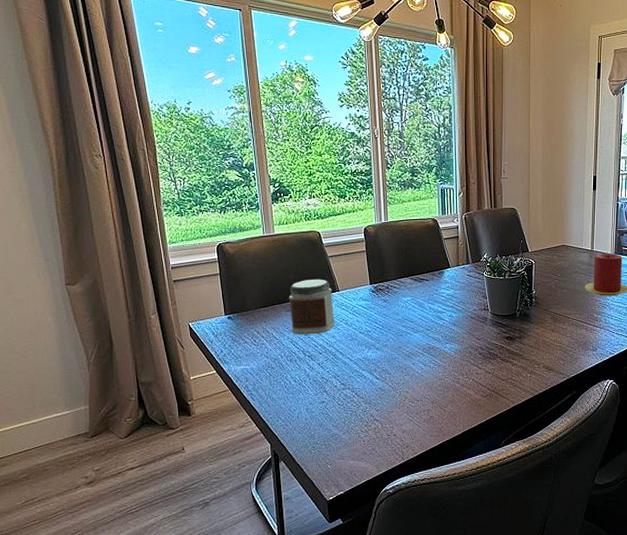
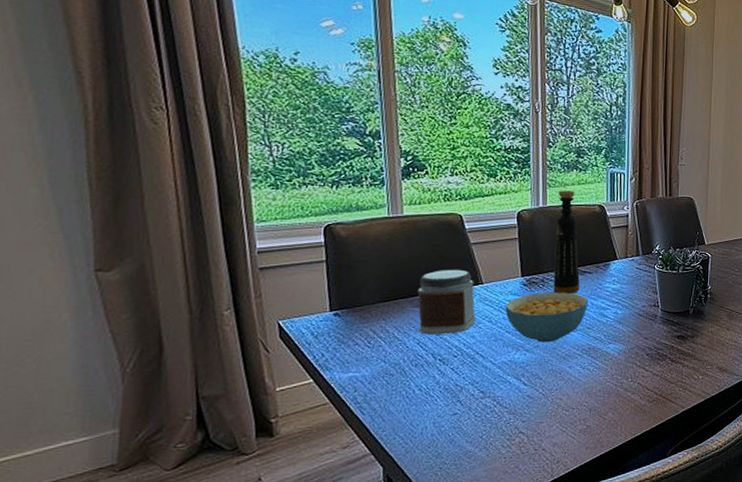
cereal bowl: none [358,297,427,342] -> present [505,292,589,343]
bottle: none [396,207,419,300] -> present [553,190,580,294]

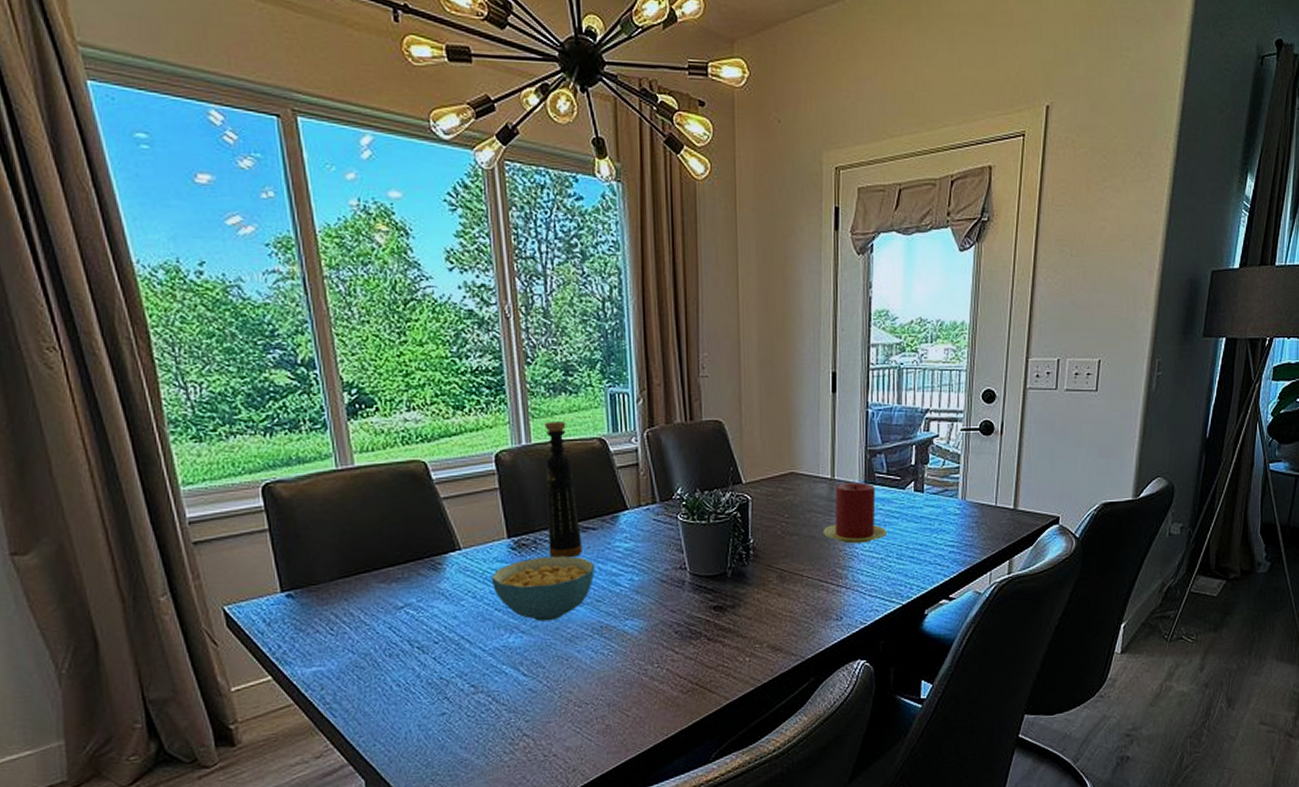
jar: present [416,269,477,335] -> none [381,532,457,617]

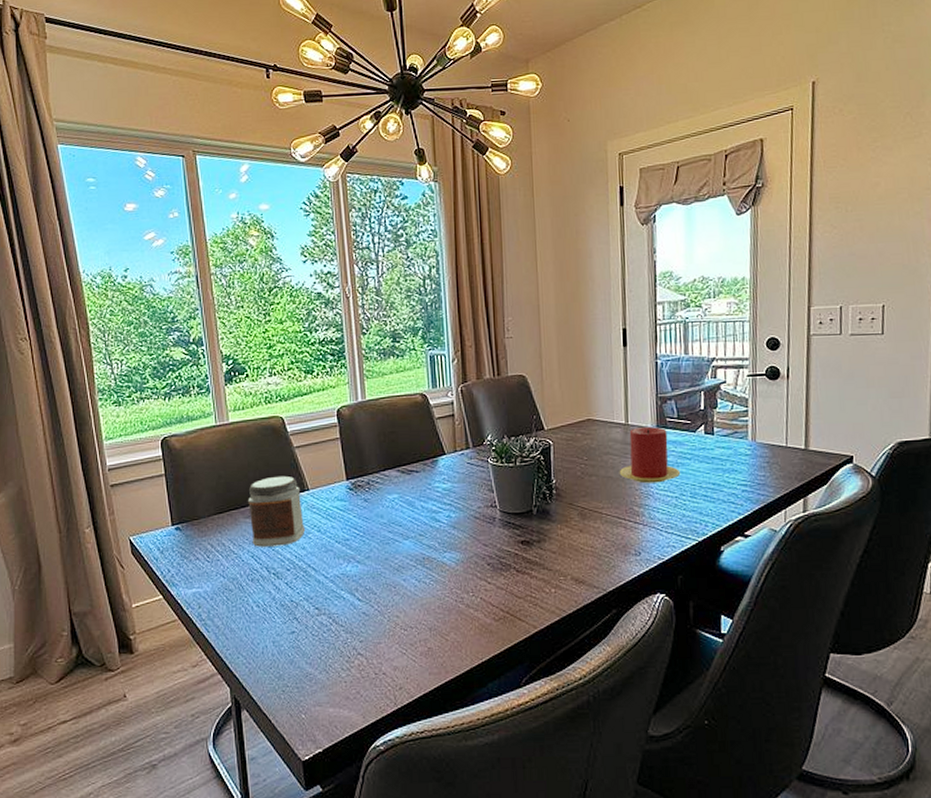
jar: none [381,532,457,617] -> present [247,475,306,547]
cereal bowl: present [491,555,596,622] -> none [333,495,419,553]
bottle: present [544,422,583,558] -> none [376,380,408,497]

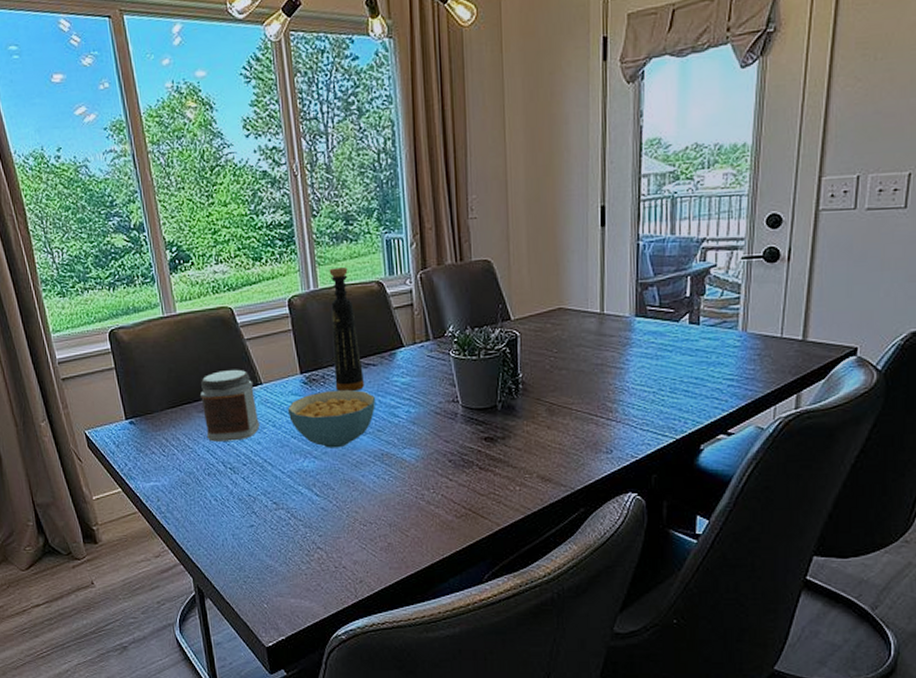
cereal bowl: none [333,495,419,553] -> present [287,389,376,448]
bottle: none [376,380,408,497] -> present [329,267,365,392]
candle: present [619,427,681,484] -> none [592,316,660,378]

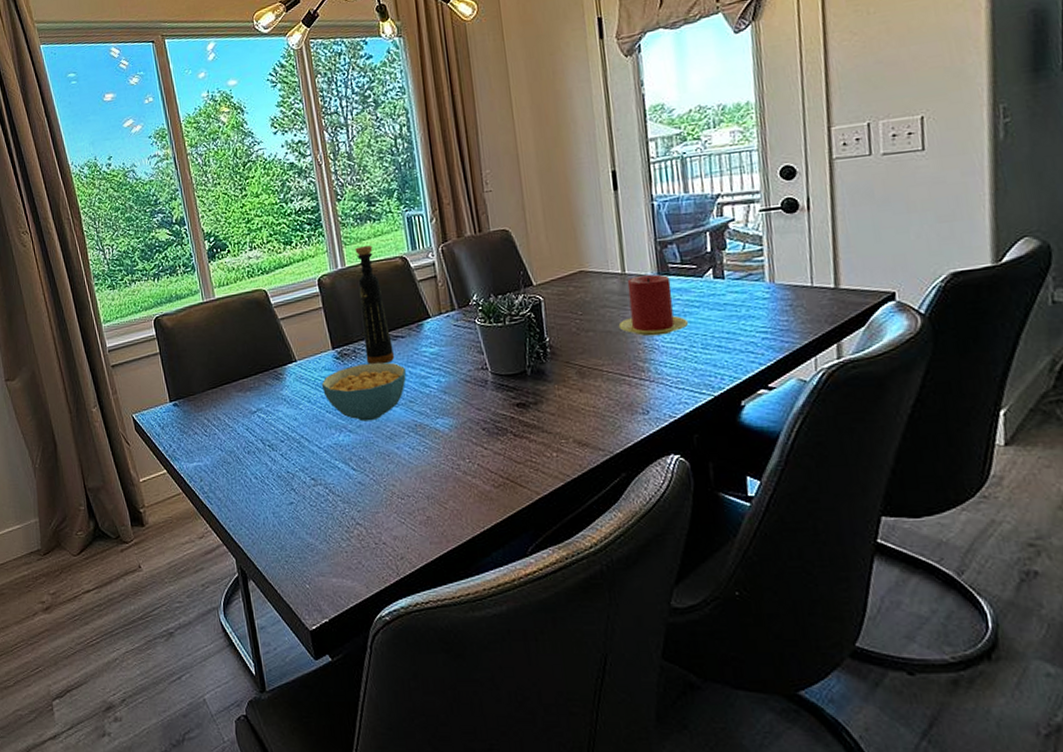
jar: present [199,369,260,442] -> none [238,348,296,420]
candle: none [592,316,660,378] -> present [618,274,689,337]

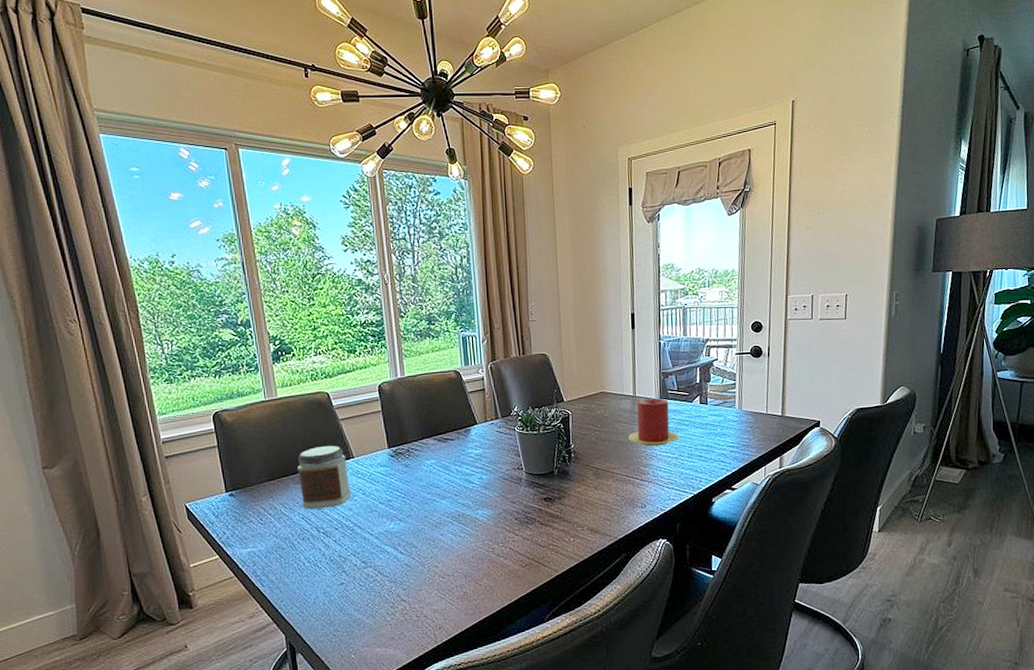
jar: none [238,348,296,420] -> present [296,445,352,510]
cereal bowl: present [321,362,407,422] -> none [376,460,454,512]
bottle: present [355,245,395,364] -> none [414,359,444,463]

